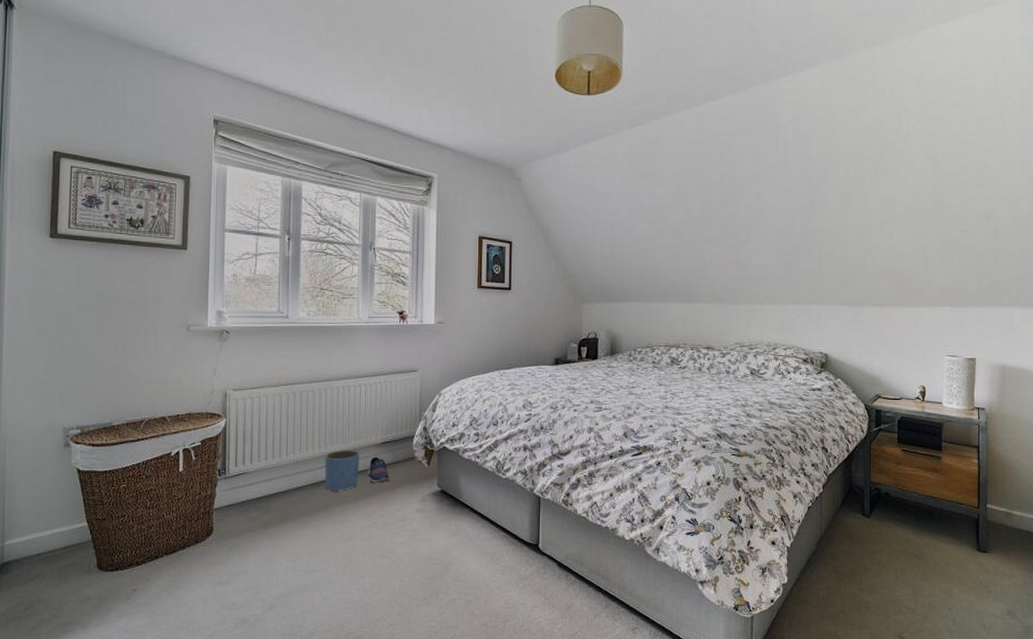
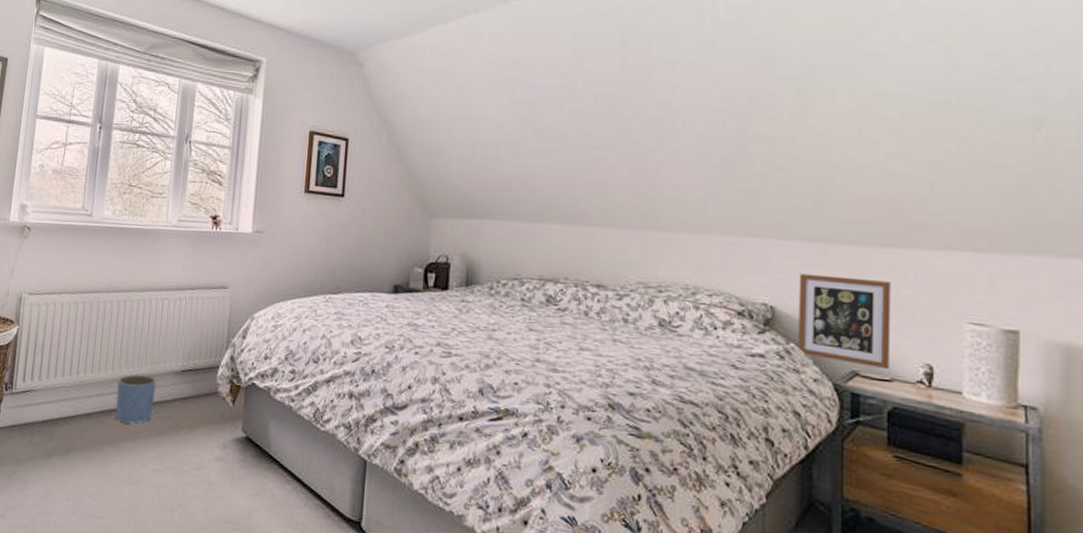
shoe: present [368,456,390,484] -> none [163,386,188,420]
picture frame: none [842,329,900,392] -> present [798,273,891,370]

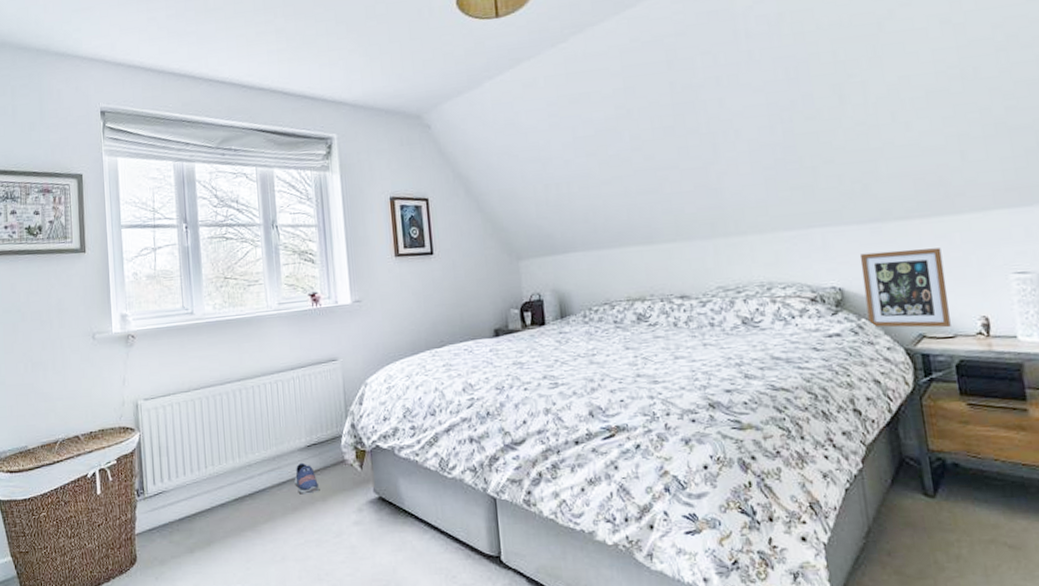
planter: present [115,374,156,424] -> none [246,456,285,507]
shoe: none [163,386,188,420] -> present [294,462,320,494]

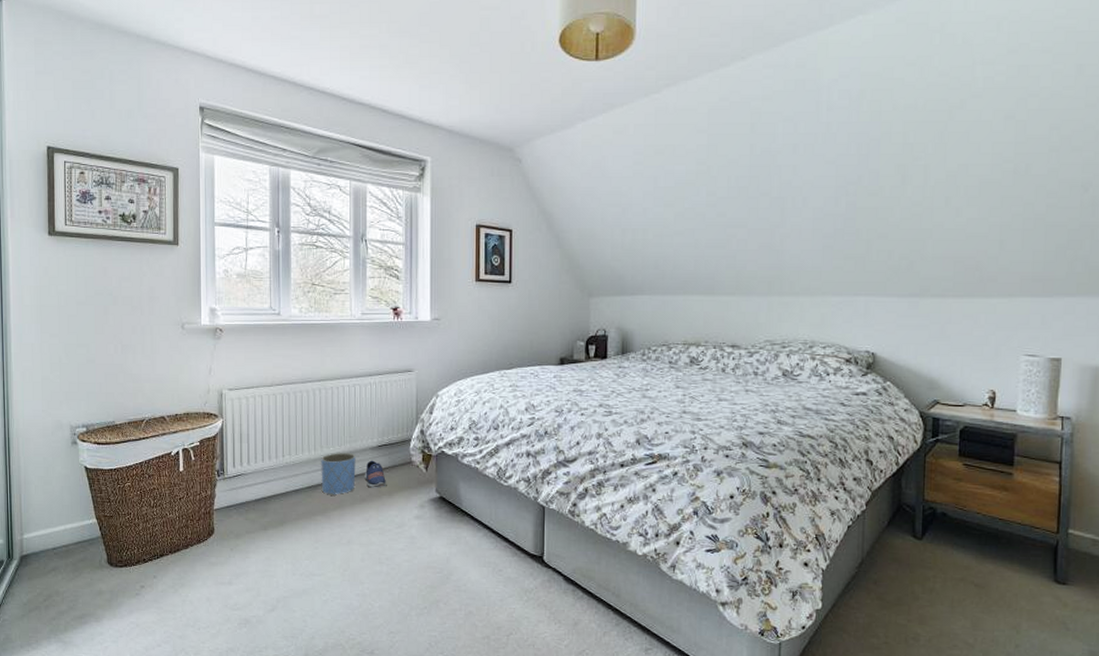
planter: none [246,456,285,507] -> present [321,452,356,495]
picture frame: present [859,248,951,328] -> none [893,324,966,397]

